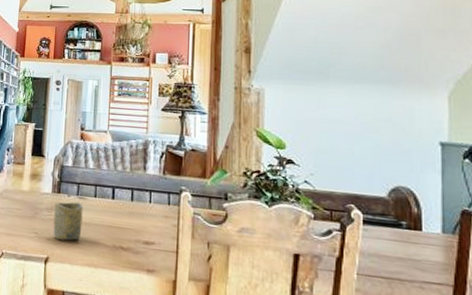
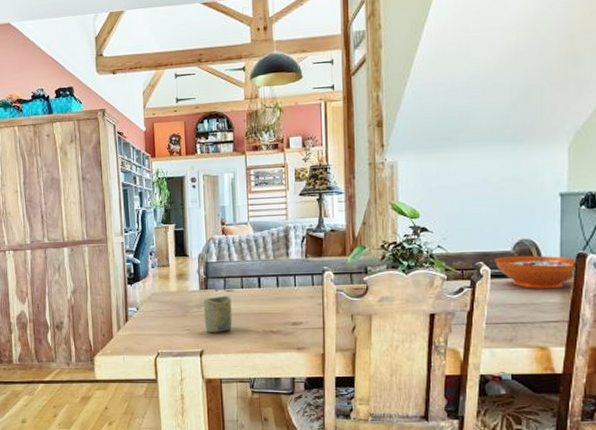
decorative bowl: none [367,201,460,246] -> present [495,255,575,288]

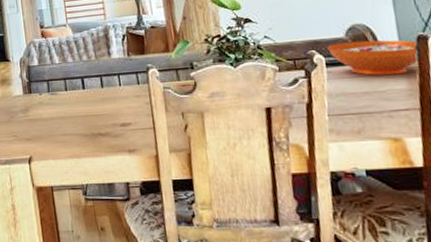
cup: present [203,295,232,333] -> none [28,98,59,138]

